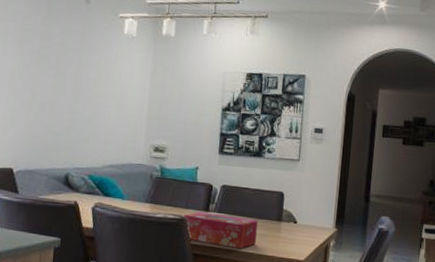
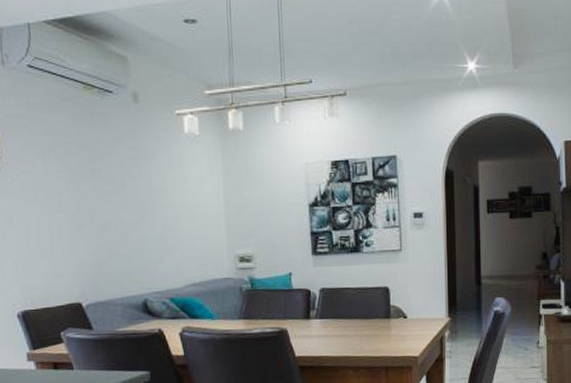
tissue box: present [183,211,258,249] -> none [282,320,365,354]

